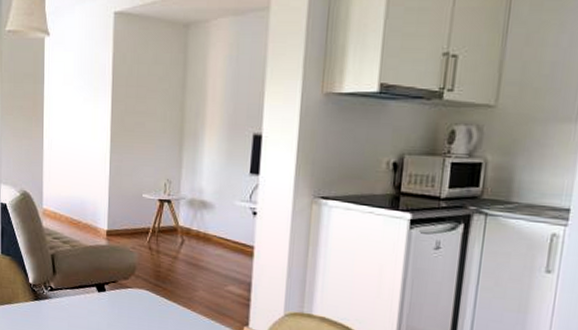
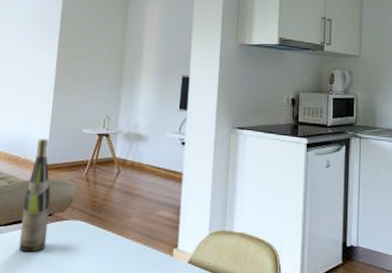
wine bottle: none [86,203,114,317] -> present [18,139,51,253]

